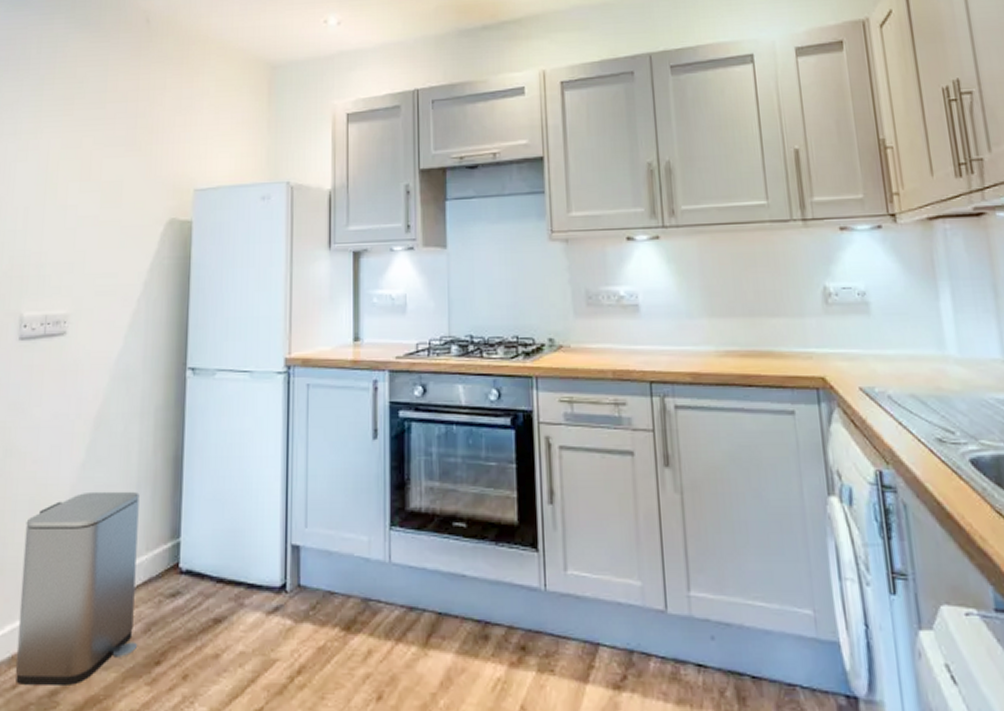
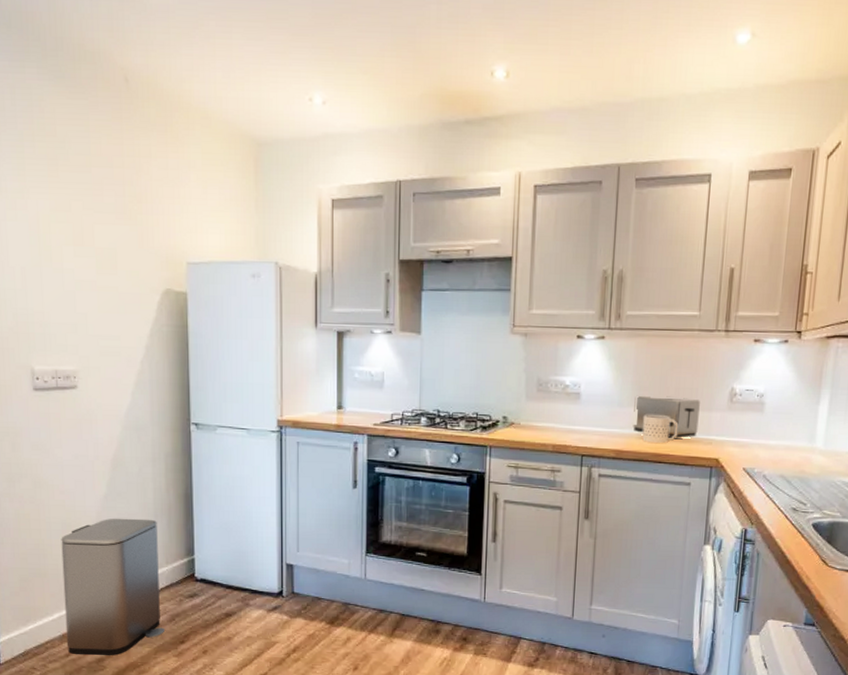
toaster: none [706,301,791,355] -> present [633,395,700,439]
mug: none [720,326,767,362] -> present [642,415,679,444]

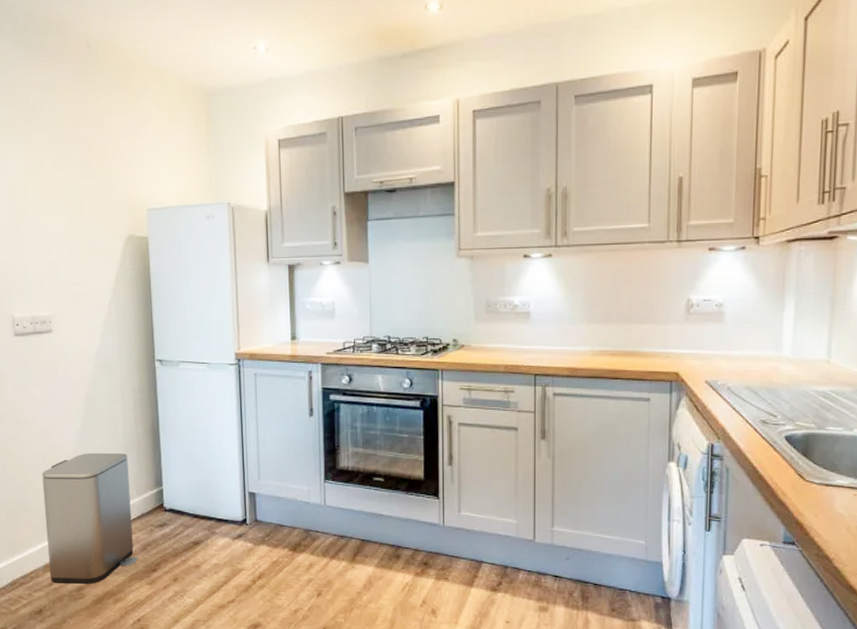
toaster: present [633,395,700,439] -> none [586,311,655,354]
mug: present [642,415,679,444] -> none [597,331,634,360]

